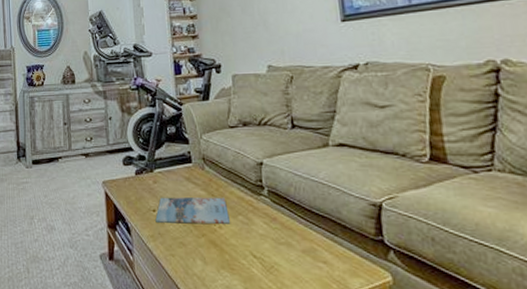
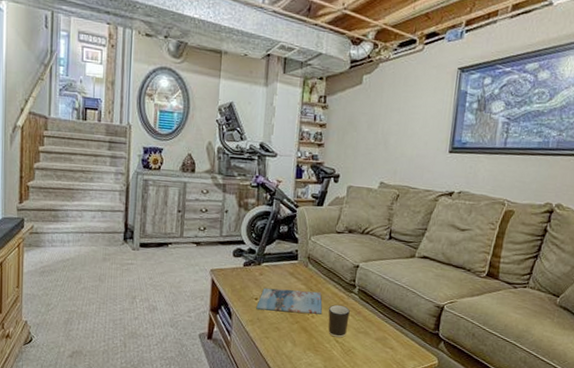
mug: none [236,210,265,252] -> present [328,304,350,338]

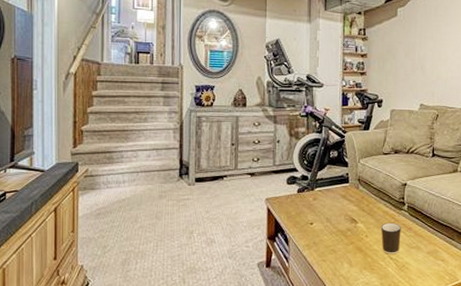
magazine: present [256,287,323,315] -> none [312,211,375,234]

